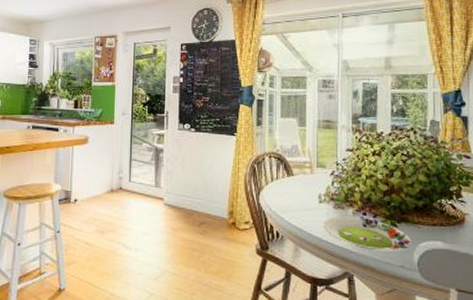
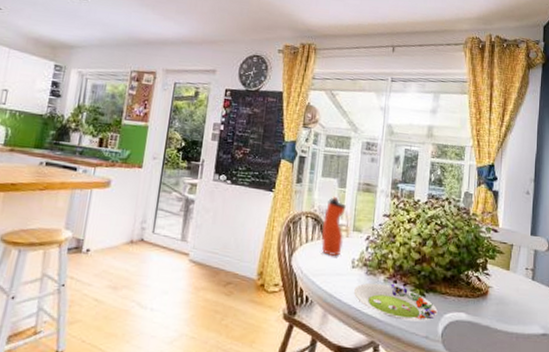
water bottle: none [285,135,308,193] -> present [321,195,346,257]

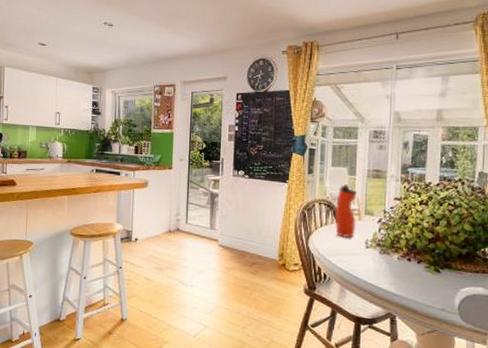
salad plate: present [353,282,438,322] -> none [368,261,454,296]

